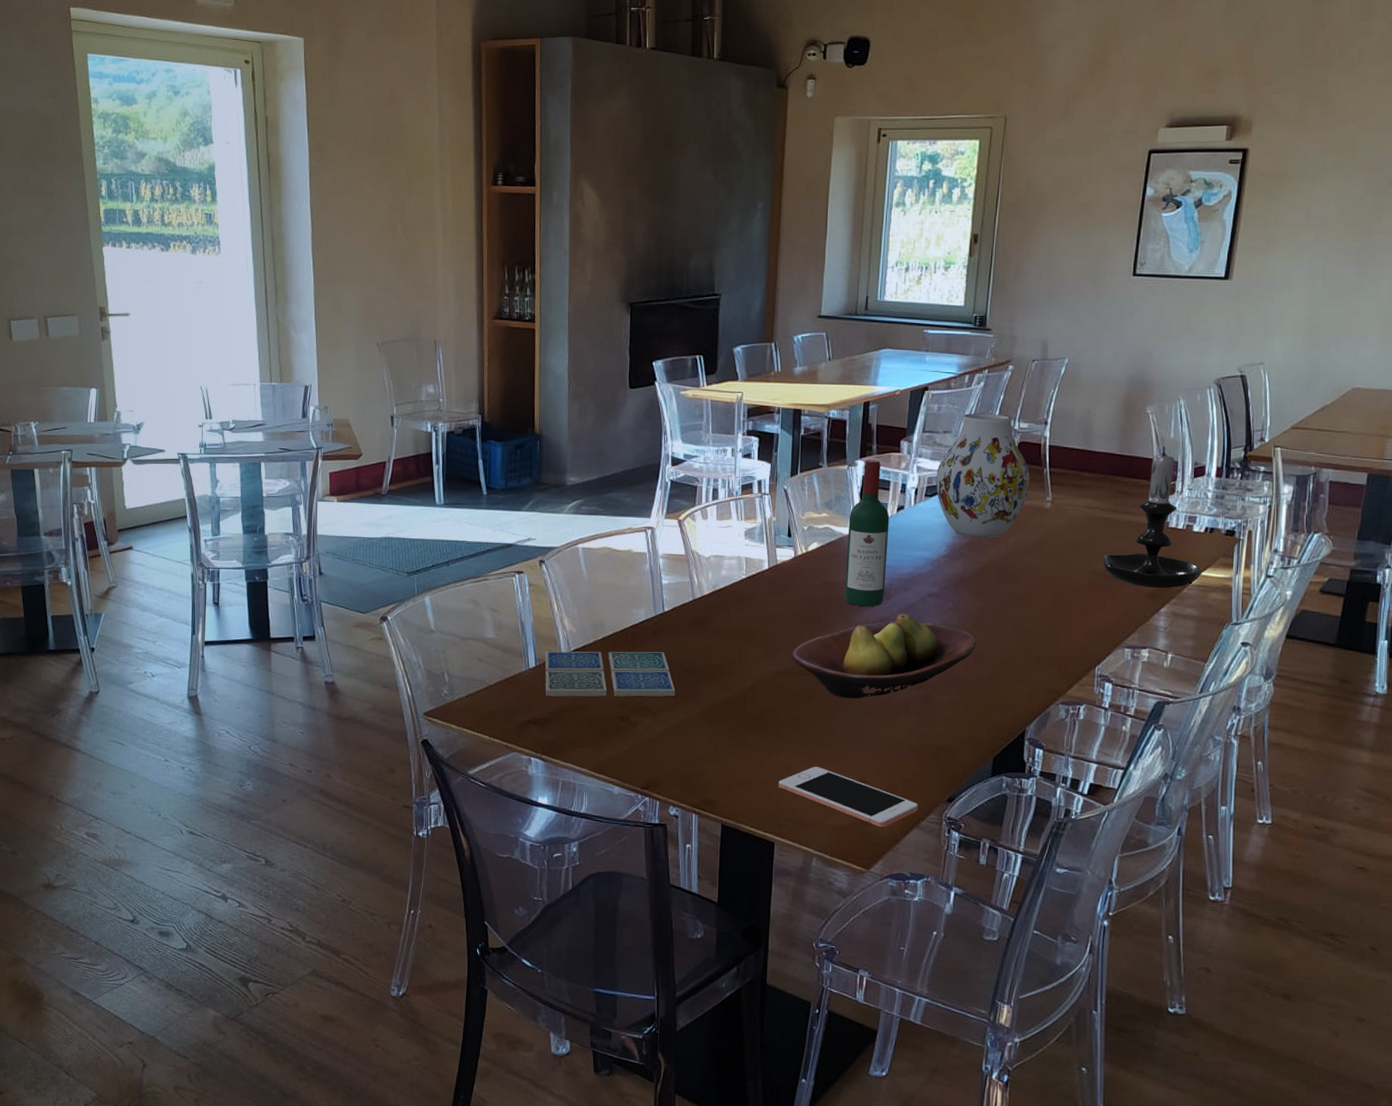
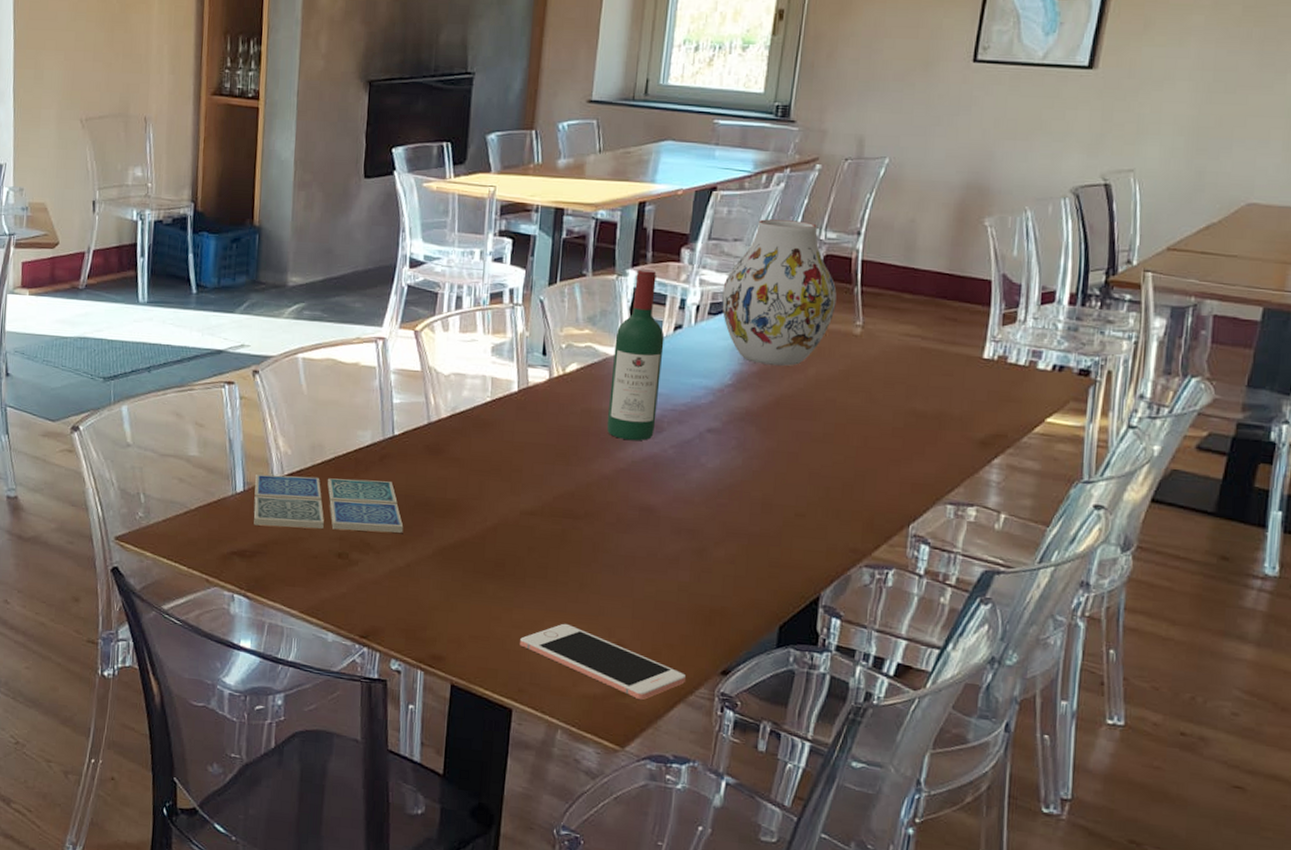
fruit bowl: present [791,614,976,699] -> none [541,451,764,548]
candle holder: present [1102,446,1202,588] -> none [923,265,1047,435]

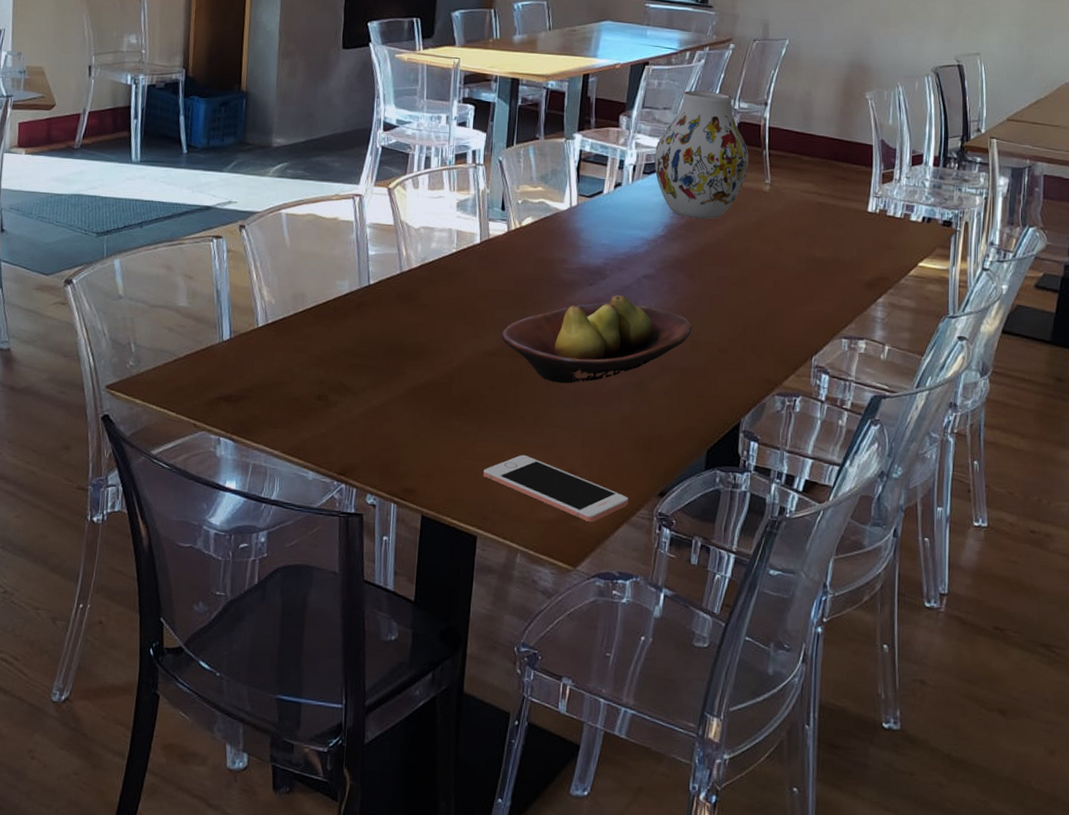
drink coaster: present [253,474,404,533] -> none [239,322,378,376]
fruit bowl: none [541,451,764,548] -> present [501,295,692,384]
wine bottle: present [606,269,665,441] -> none [558,133,607,287]

